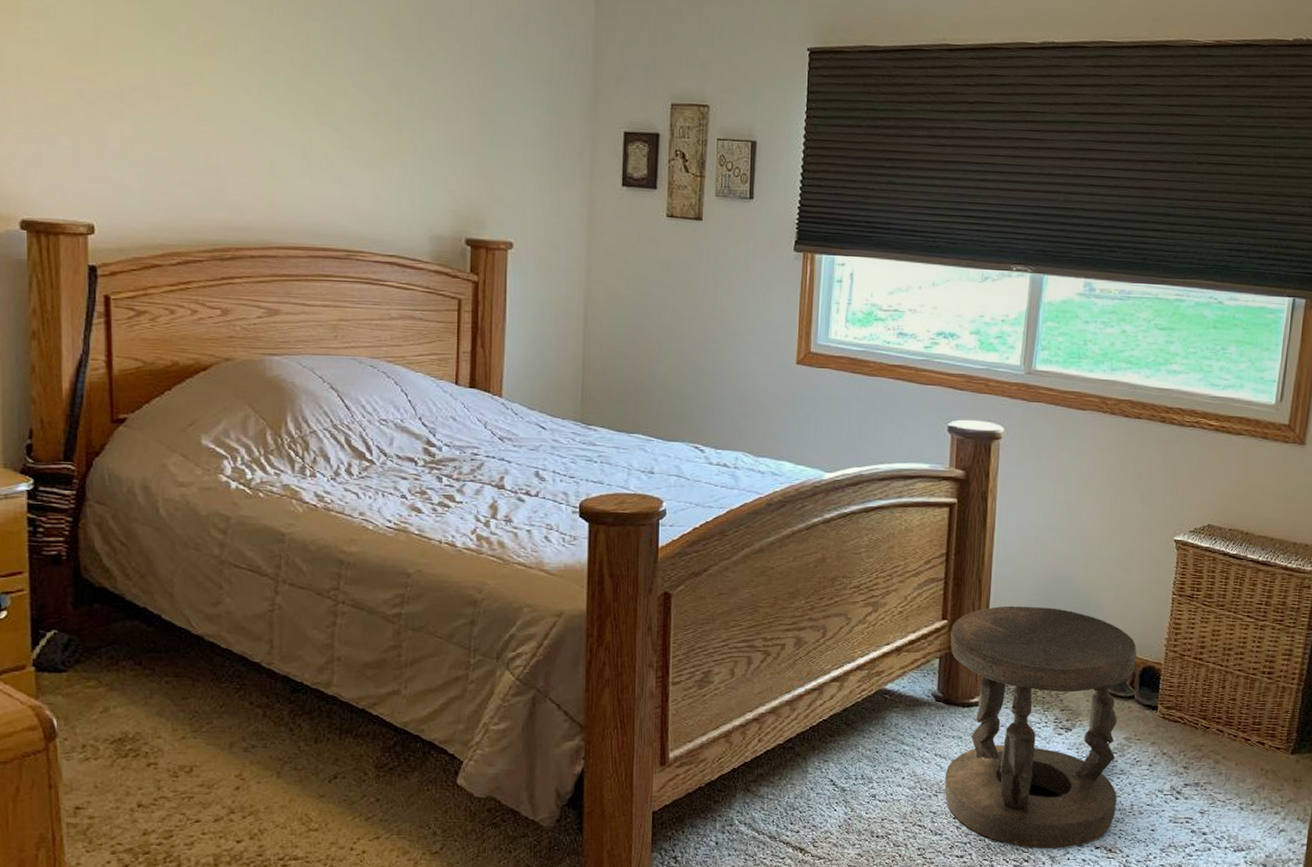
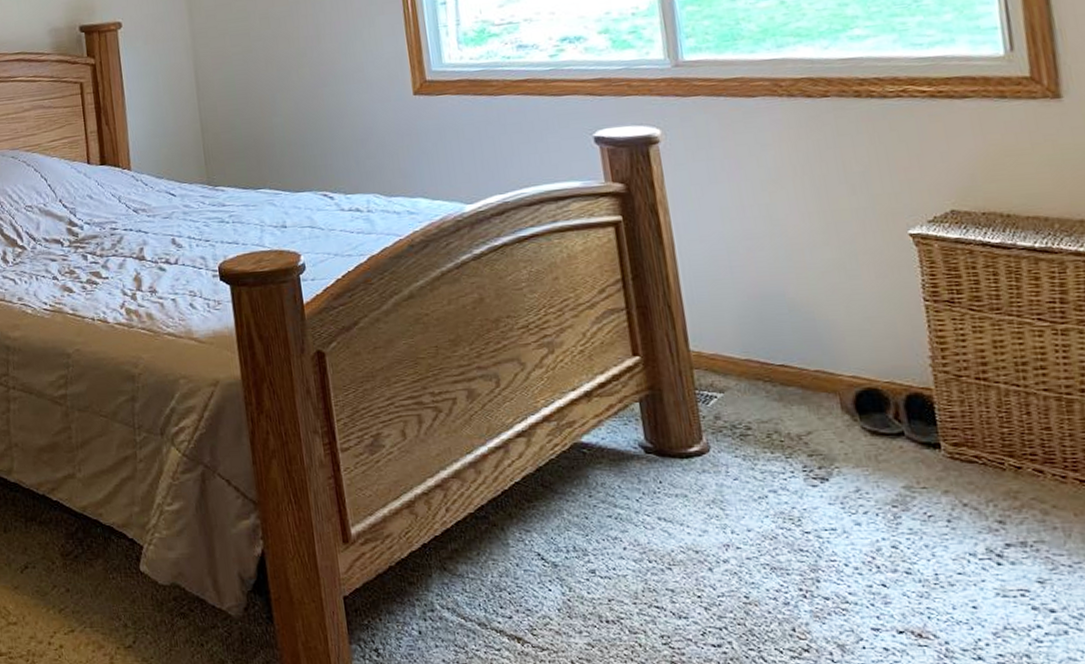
stool: present [944,605,1137,849] -> none [646,330,916,635]

